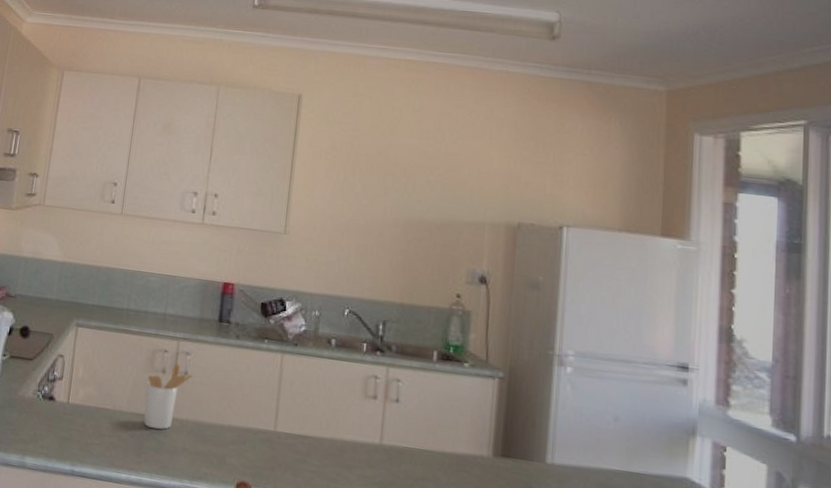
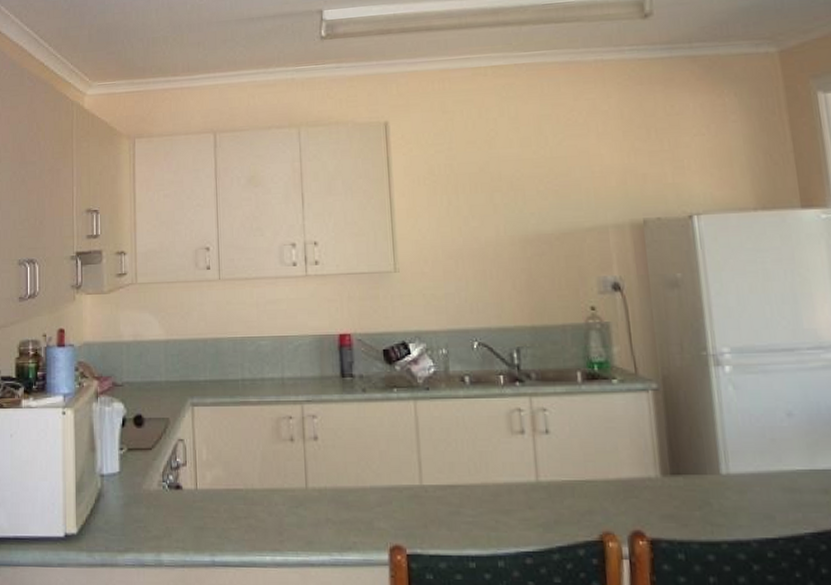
utensil holder: present [144,364,193,430] -> none [275,429,323,503]

